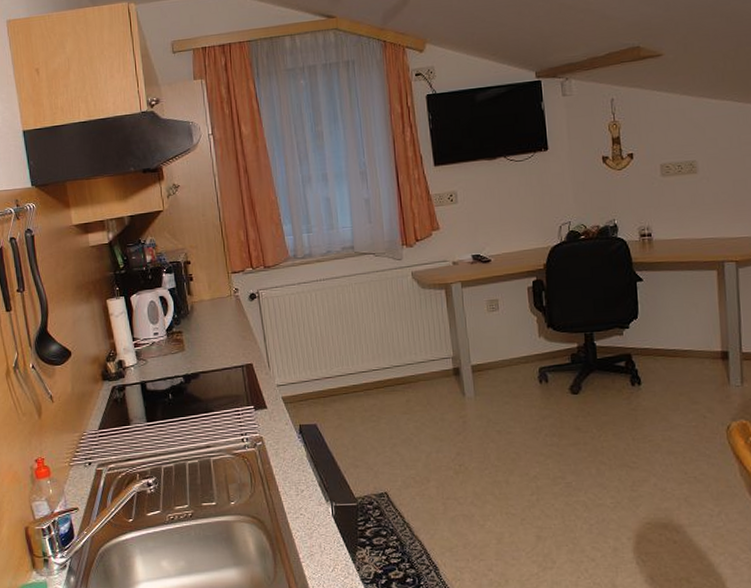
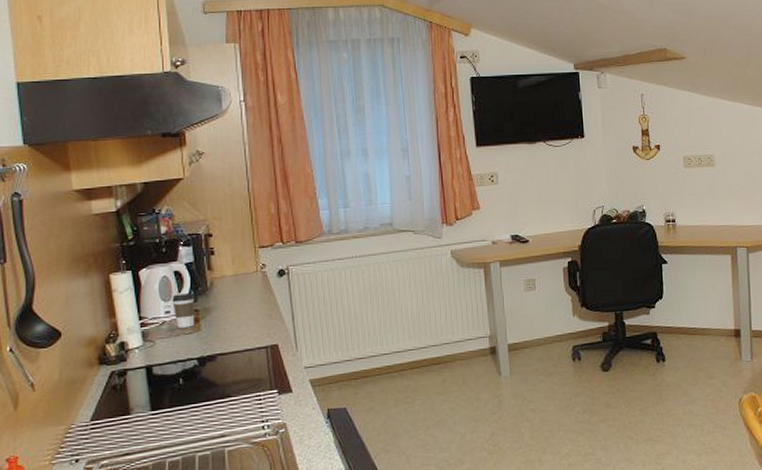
coffee cup: none [159,316,180,348] -> present [172,293,195,328]

